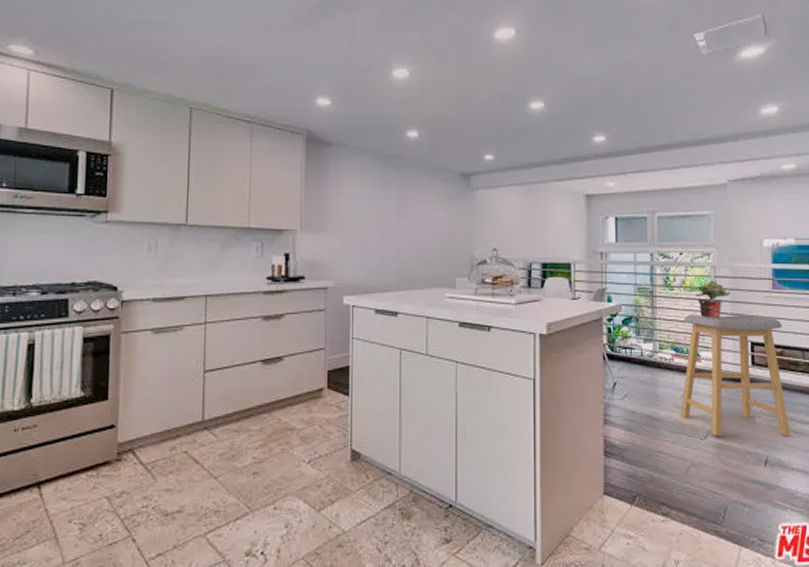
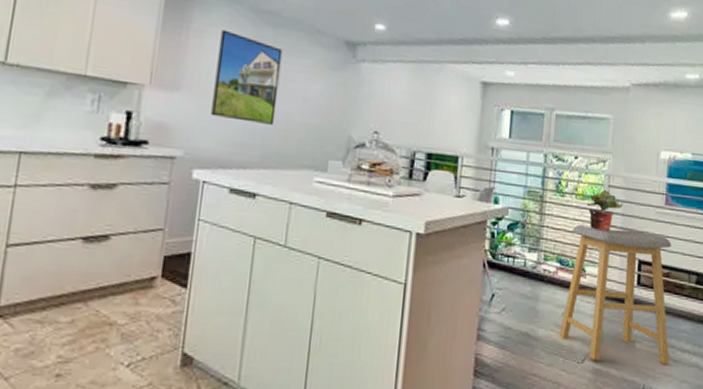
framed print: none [353,176,407,252] -> present [211,29,283,125]

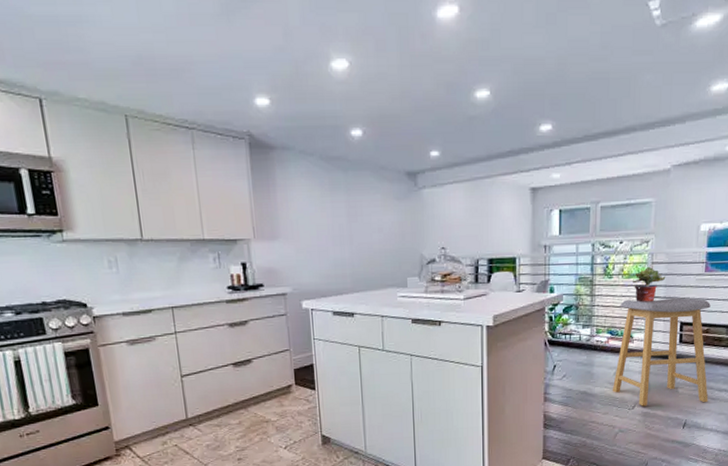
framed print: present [211,29,283,125] -> none [301,180,358,257]

